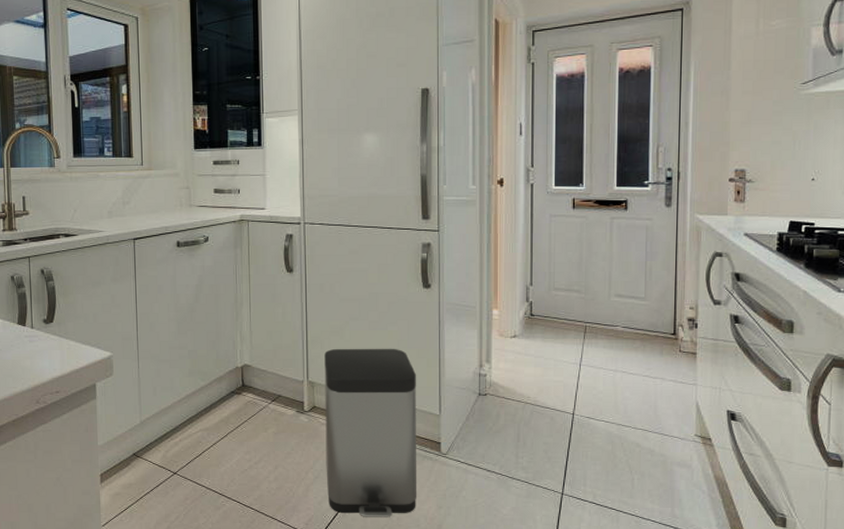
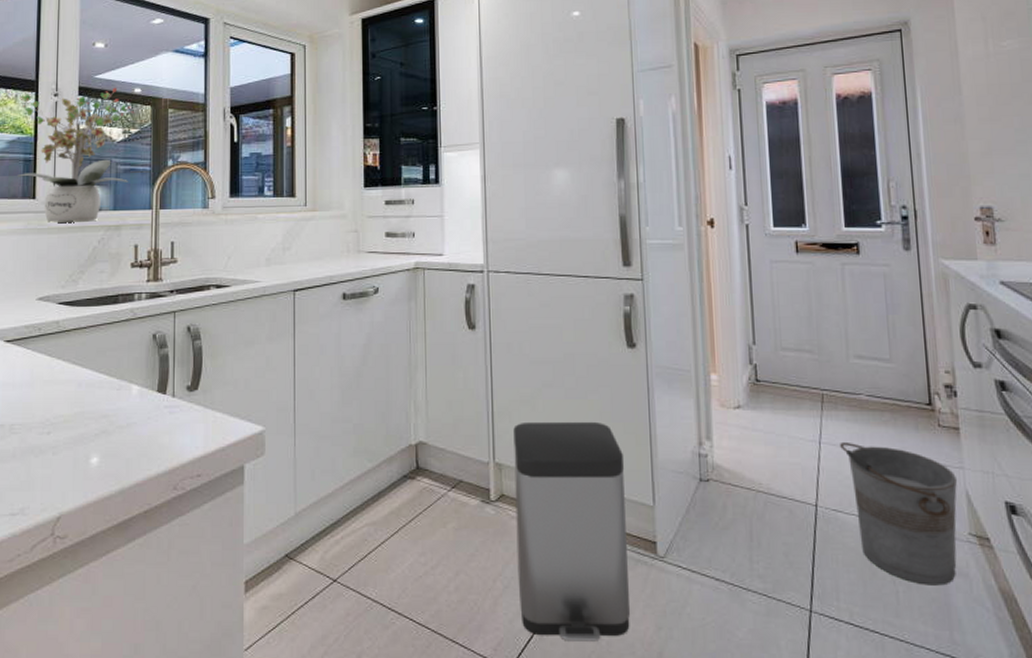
bucket: none [597,364,691,474] -> present [840,441,958,586]

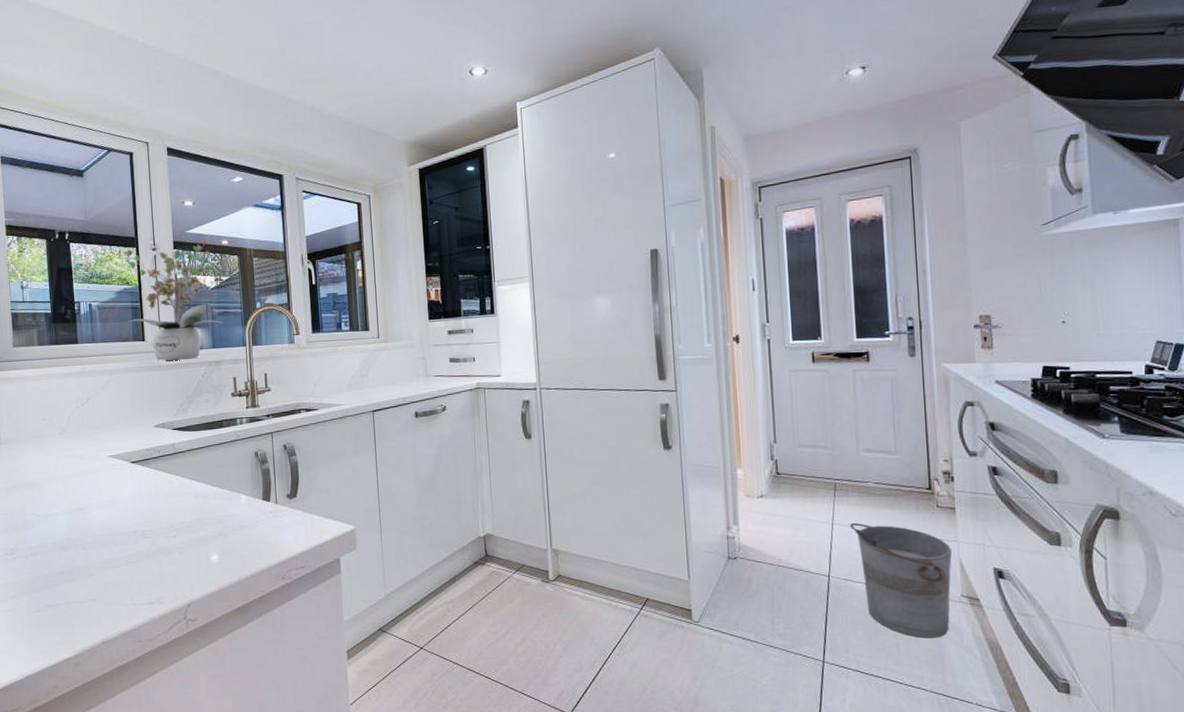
pedal bin: present [513,421,630,642] -> none [567,512,670,691]

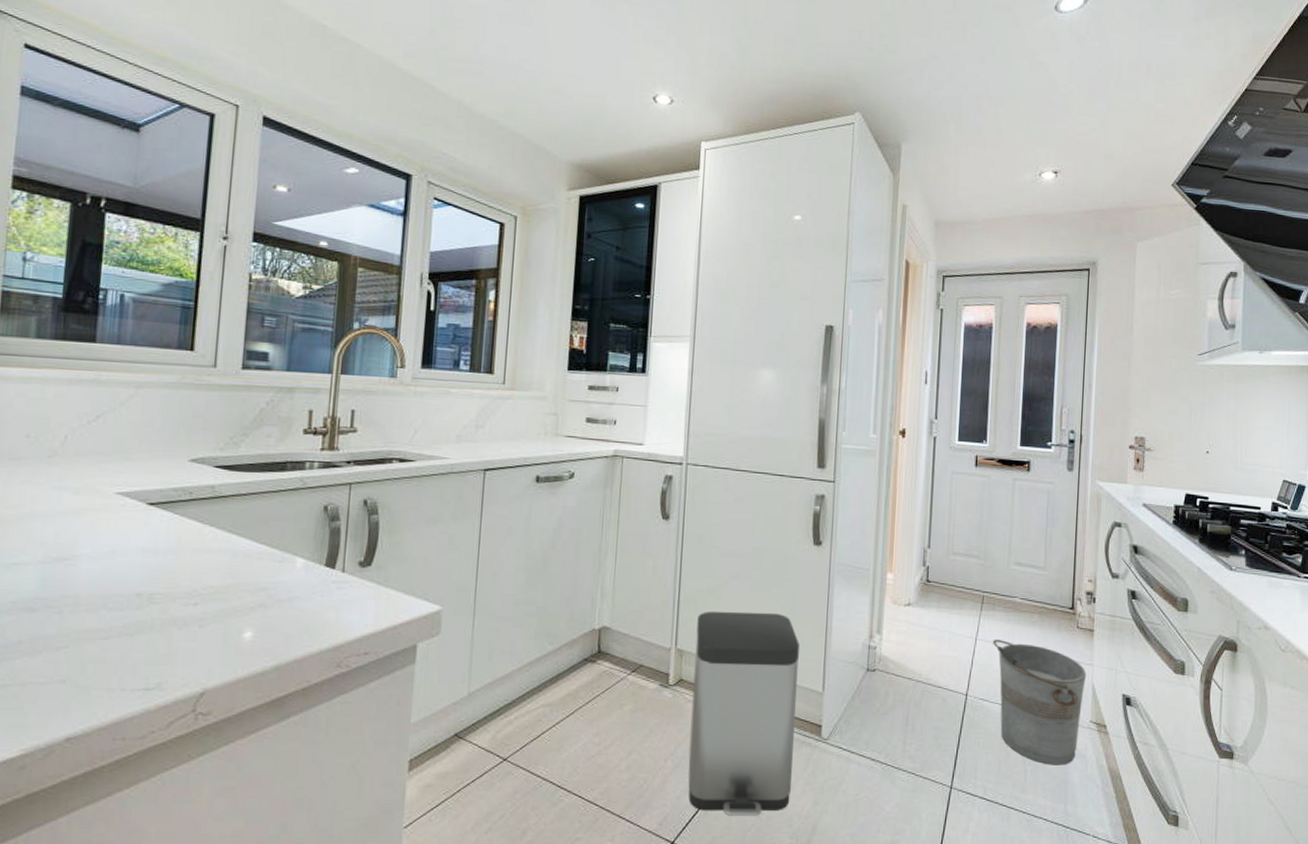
potted plant: present [123,240,224,361] -> none [173,233,319,381]
pedal bin: none [567,512,670,691] -> present [688,611,801,816]

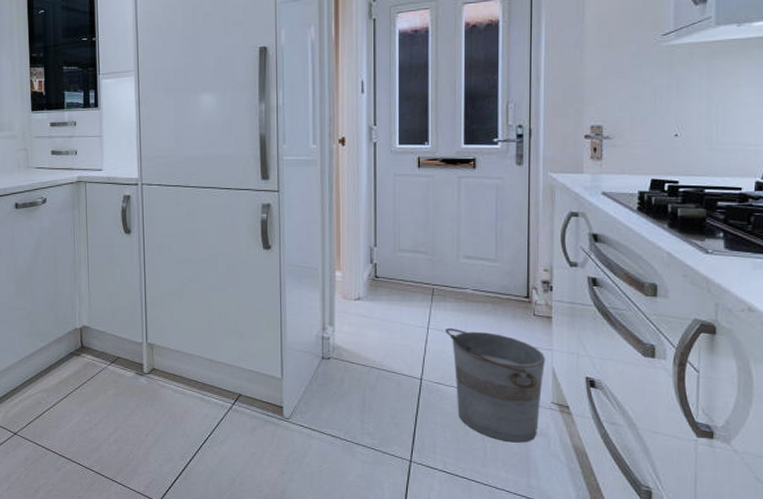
pedal bin: present [688,611,801,816] -> none [163,310,259,482]

